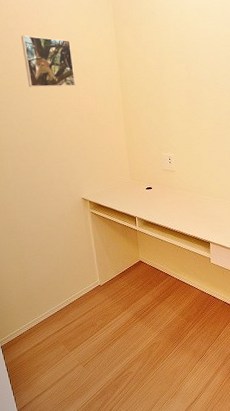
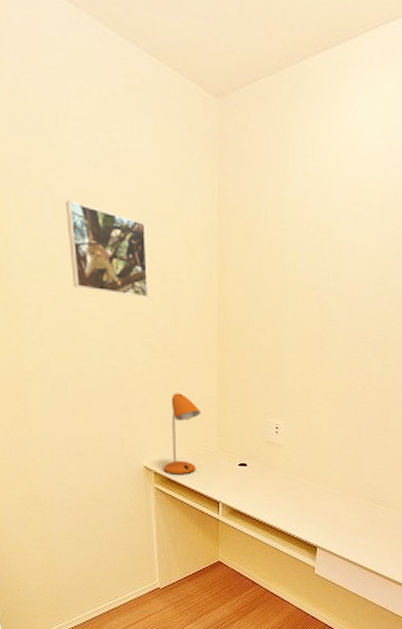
desk lamp: none [95,145,118,202] -> present [163,393,202,475]

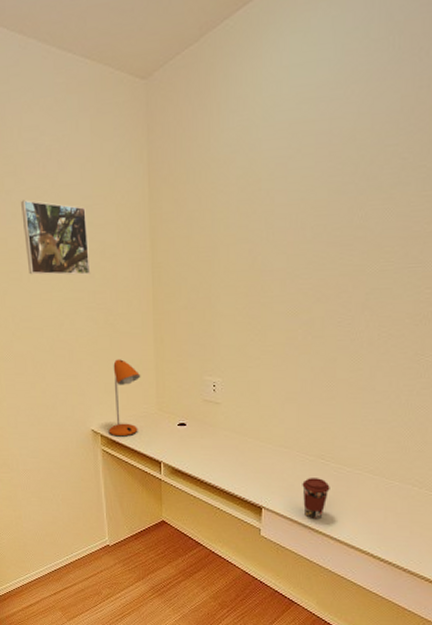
coffee cup: none [354,519,379,558] -> present [302,478,330,520]

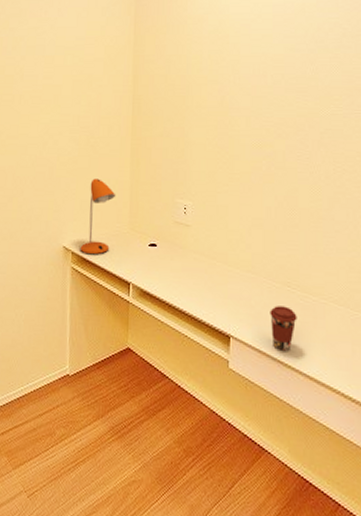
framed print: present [21,200,91,276] -> none [20,36,79,101]

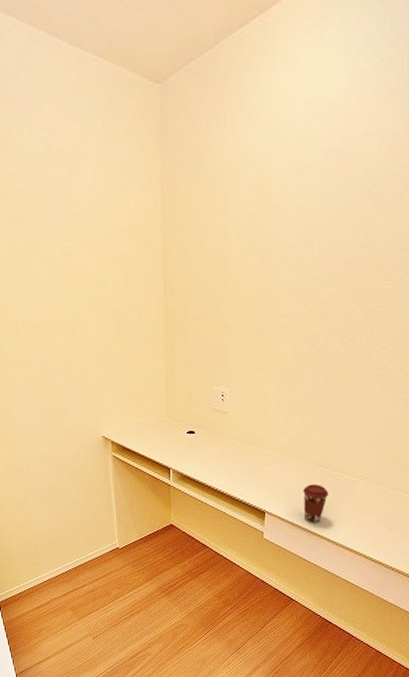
desk lamp: present [80,178,116,255] -> none [119,367,152,444]

